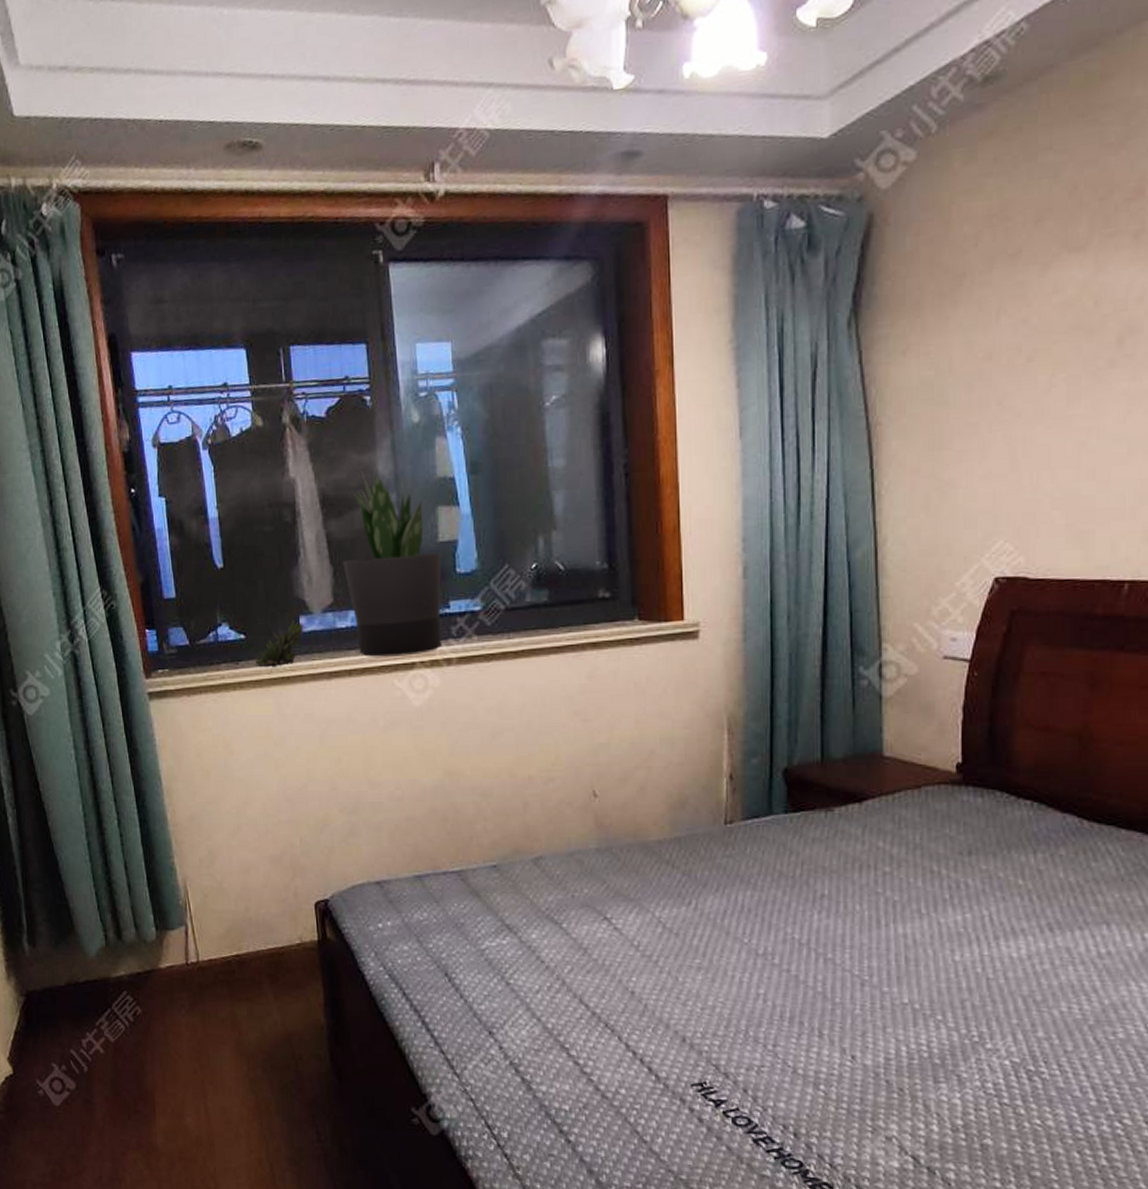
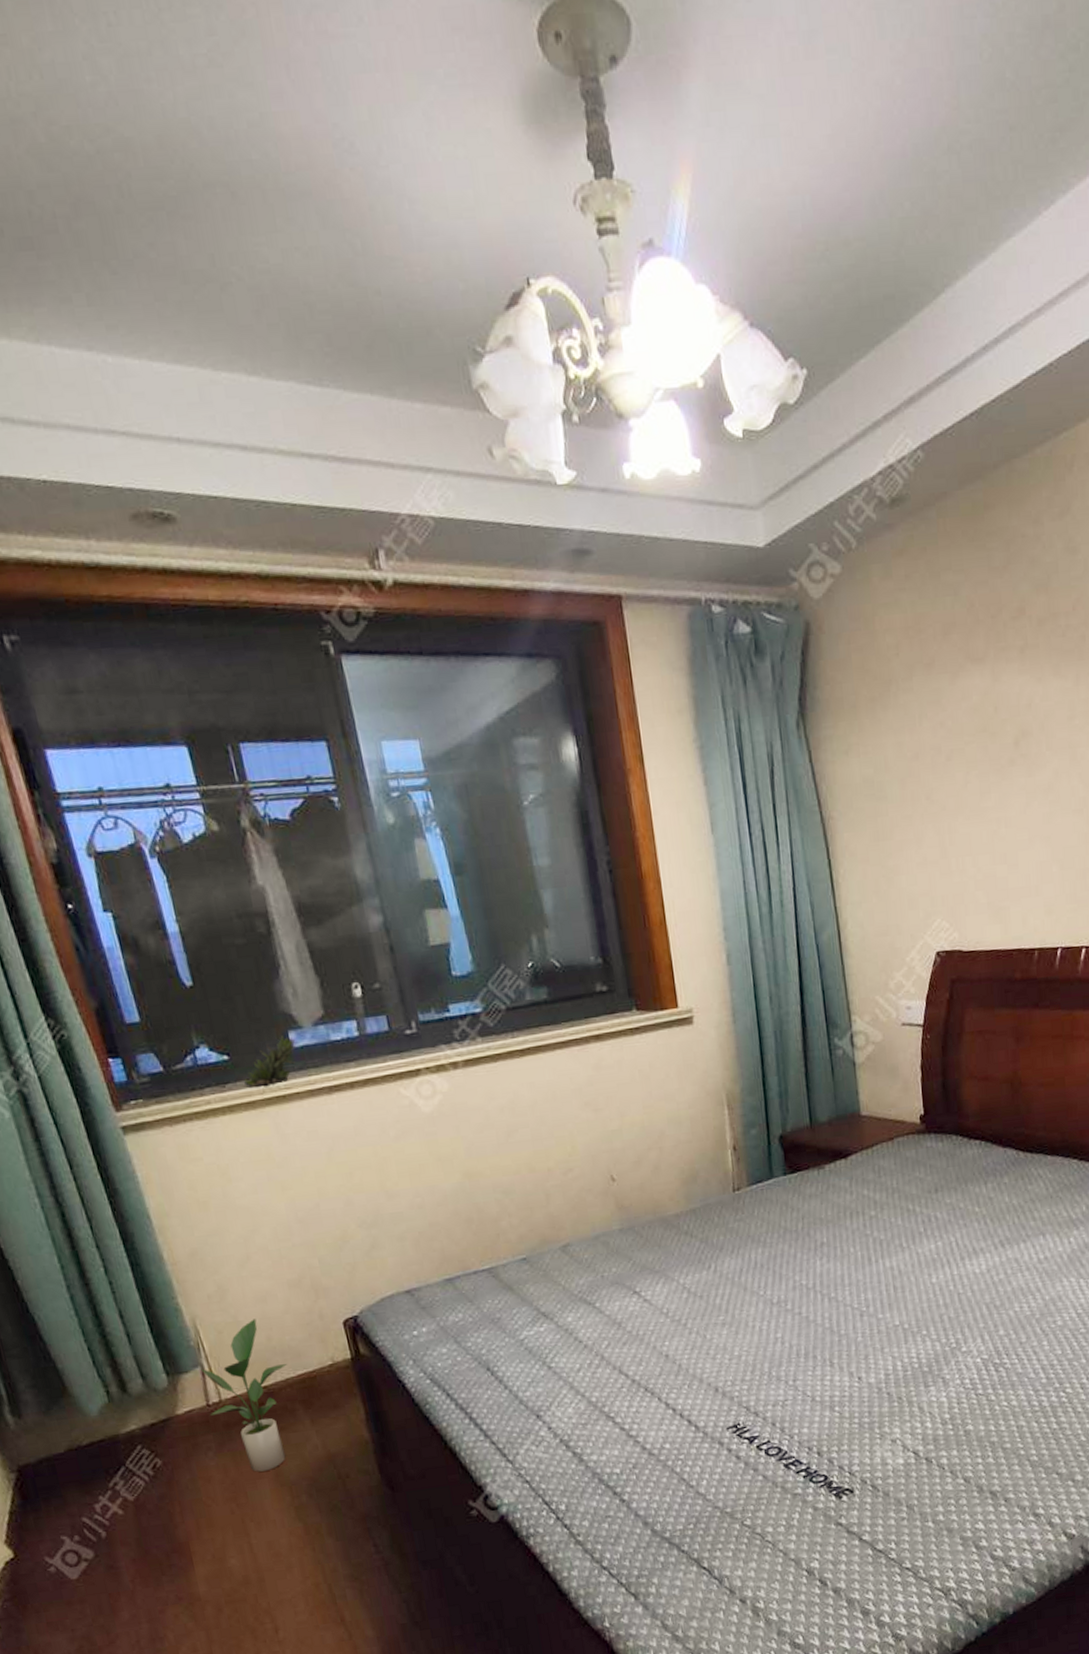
potted plant: none [184,888,259,1038] -> present [200,1318,287,1472]
planter: present [343,470,442,657] -> none [329,875,446,1068]

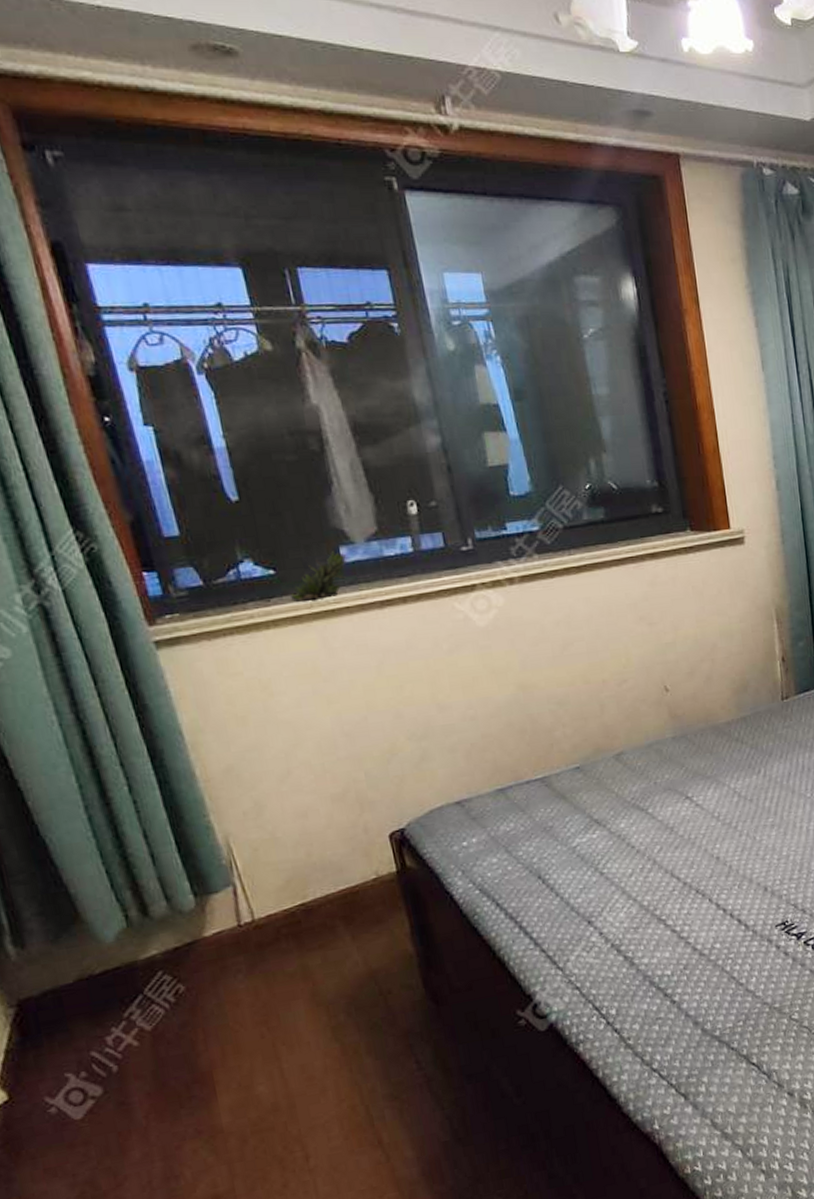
potted plant: present [200,1318,287,1472] -> none [232,834,327,993]

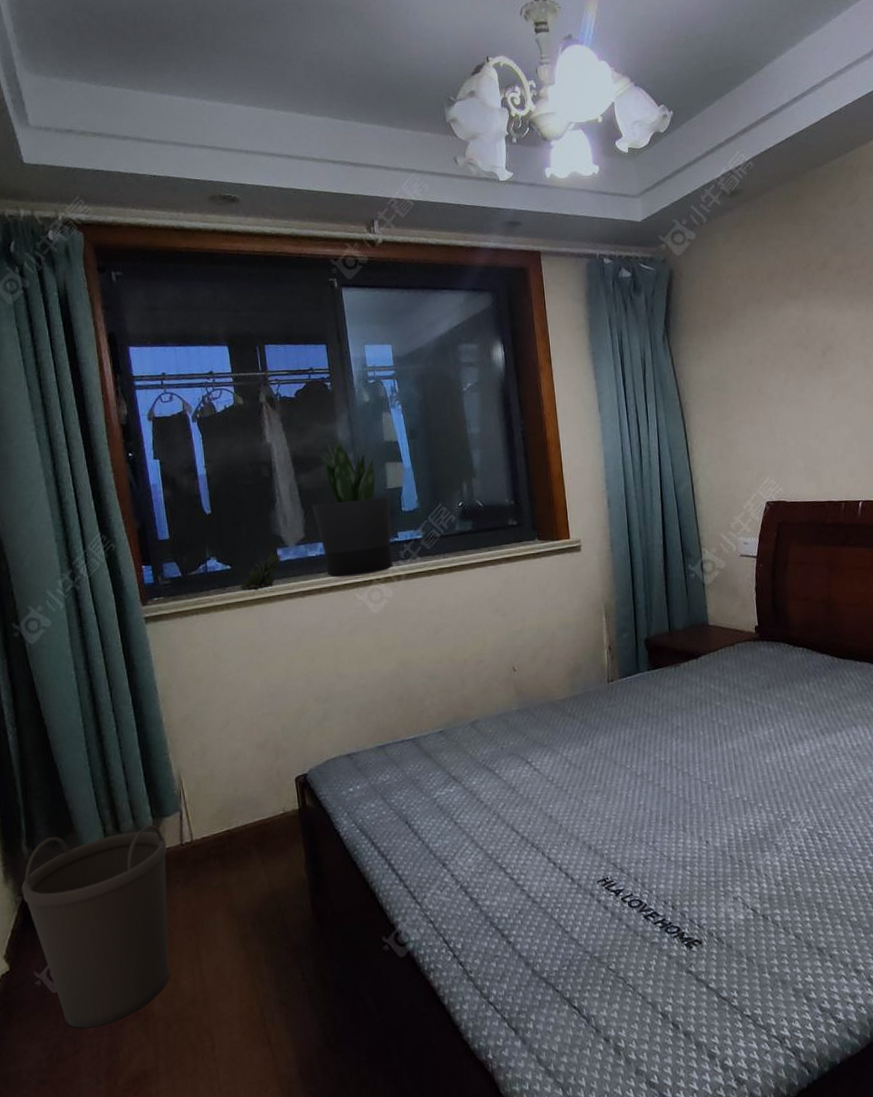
basket: none [12,904,240,1157] -> present [22,824,170,1029]
planter: none [384,397,502,583] -> present [312,437,393,578]

